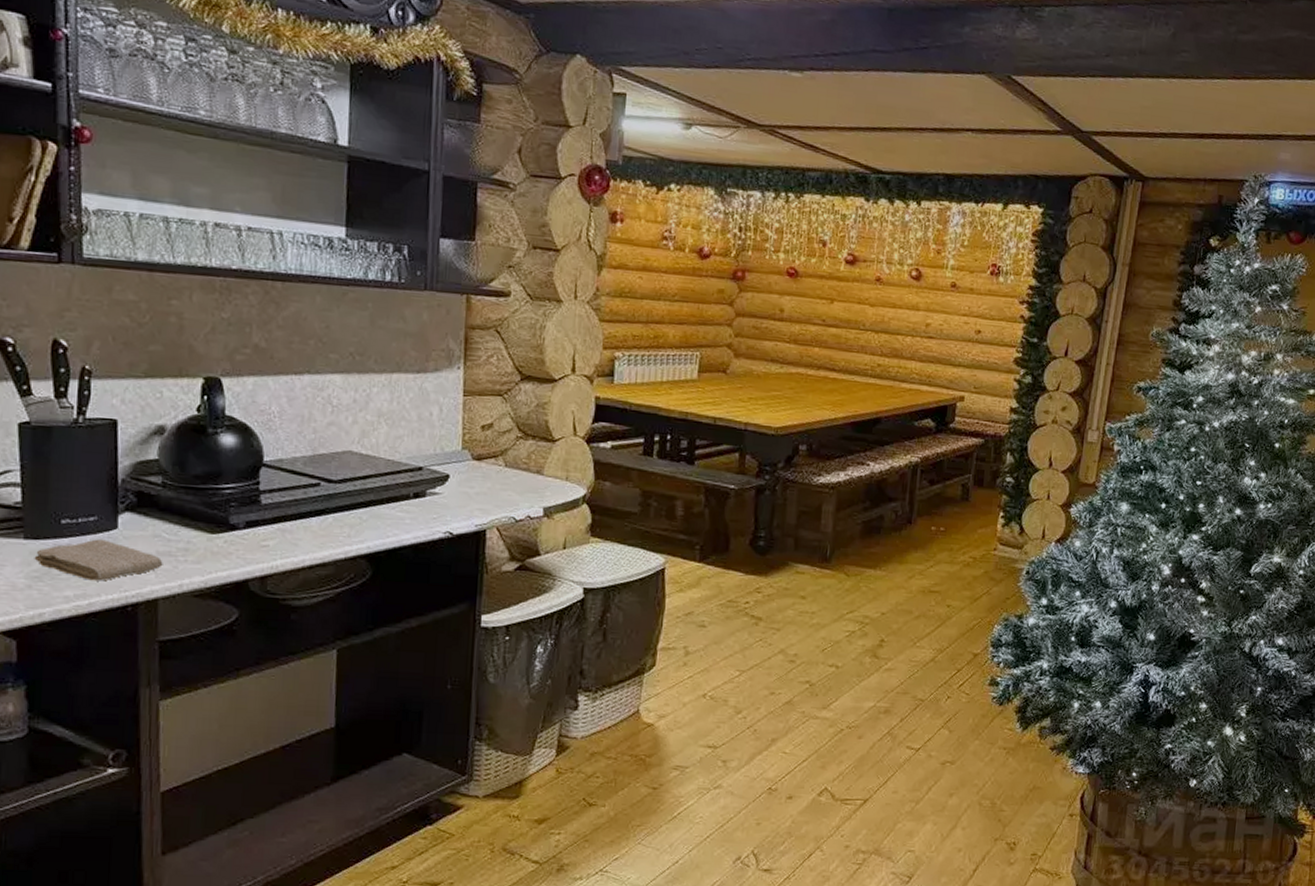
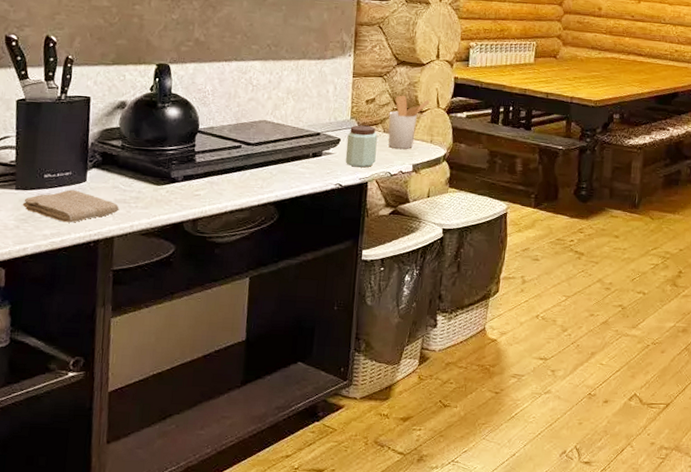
peanut butter: none [456,457,498,512] -> present [345,125,378,168]
utensil holder: none [511,419,565,488] -> present [388,95,431,149]

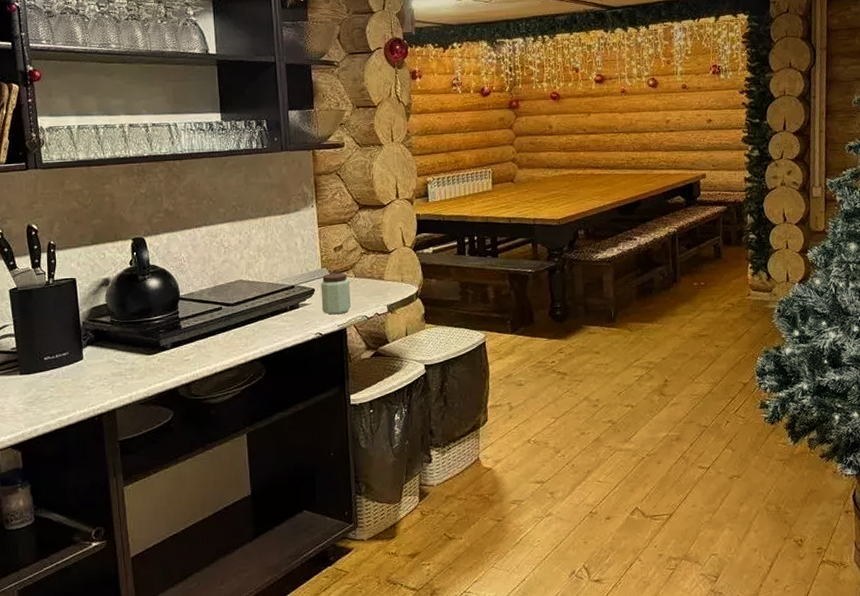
washcloth: present [22,189,119,223] -> none [28,368,117,401]
utensil holder: present [388,95,431,149] -> none [358,238,396,292]

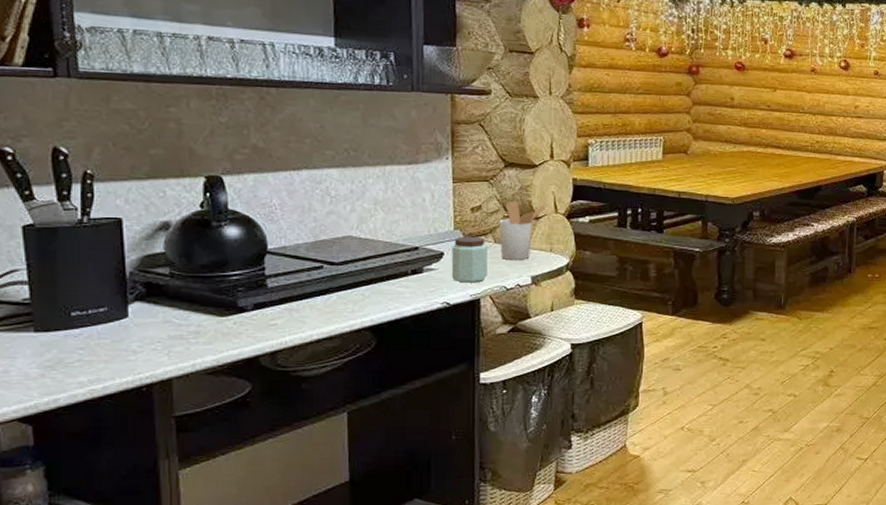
utensil holder: none [358,238,396,292] -> present [499,200,547,260]

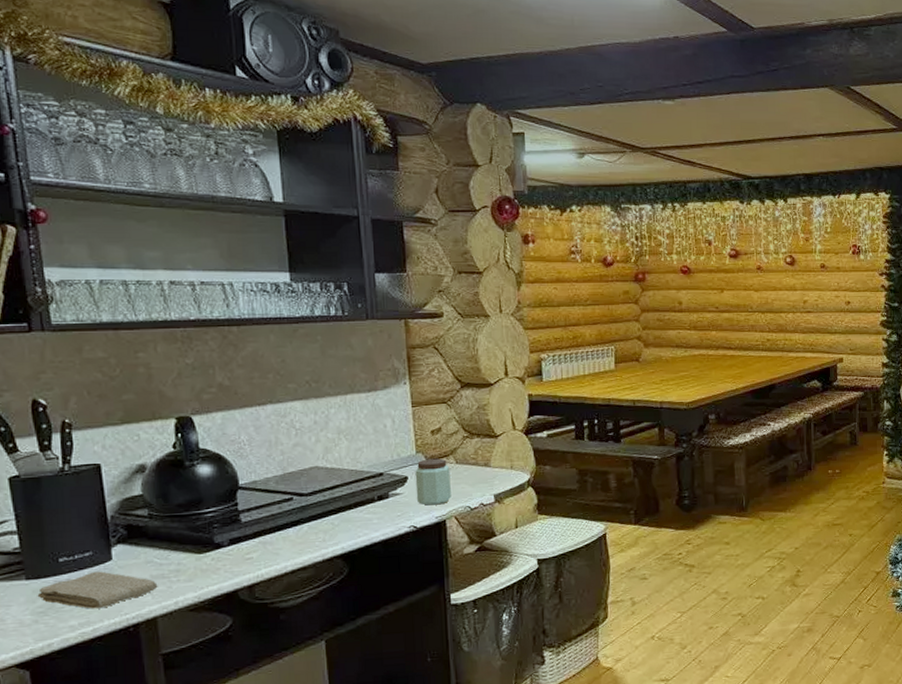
washcloth: none [45,328,175,366] -> present [37,571,158,609]
utensil holder: present [499,200,547,260] -> none [459,420,505,480]

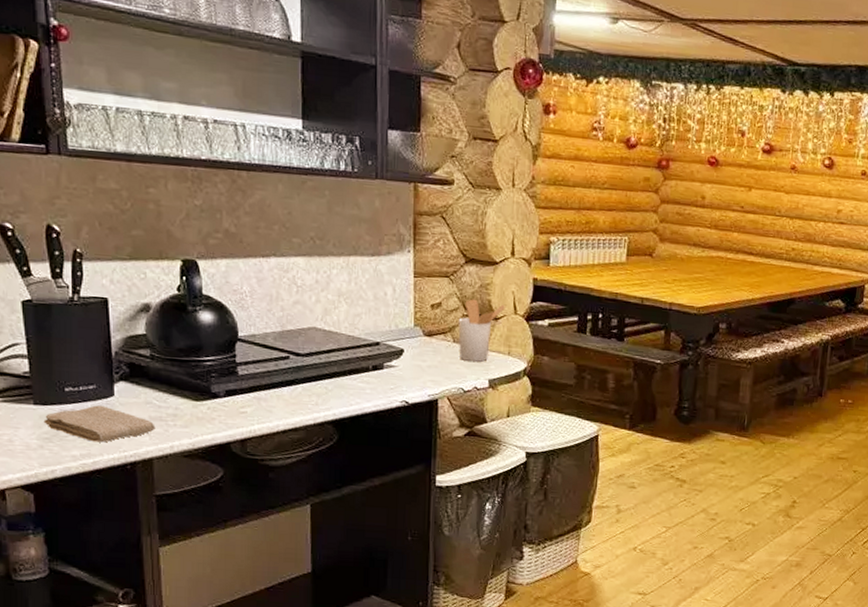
peanut butter: present [415,458,451,506] -> none [410,333,447,383]
utensil holder: none [459,420,505,480] -> present [458,299,506,362]

